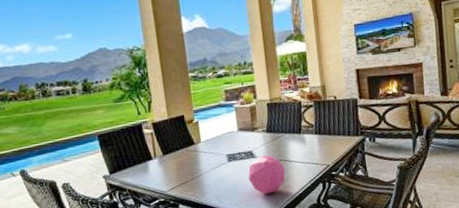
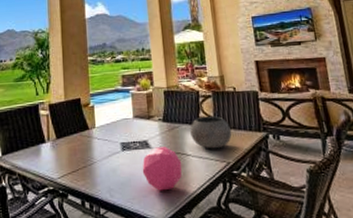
bowl: none [292,124,332,155] -> present [190,116,232,149]

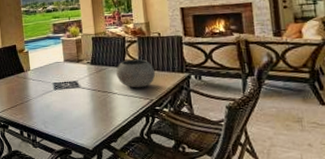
decorative ball: present [142,146,182,191] -> none [72,86,109,124]

